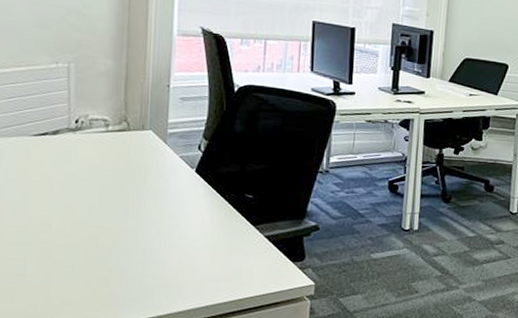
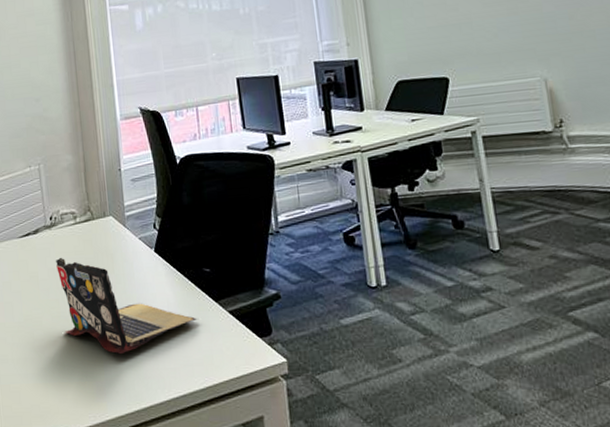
laptop: none [77,162,232,265] -> present [56,257,198,355]

